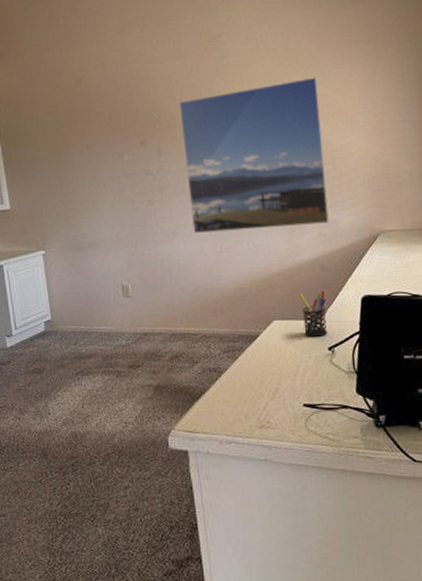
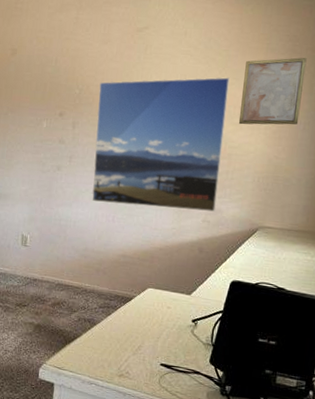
pen holder: present [299,291,328,337] -> none [173,269,199,309]
wall art: none [330,45,398,125] -> present [238,58,307,125]

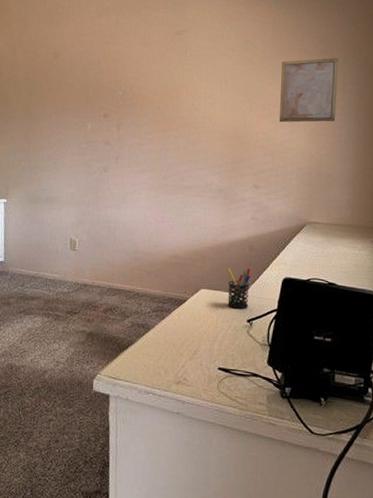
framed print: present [92,77,230,212] -> none [140,77,268,209]
pen holder: none [173,269,199,309] -> present [227,268,250,309]

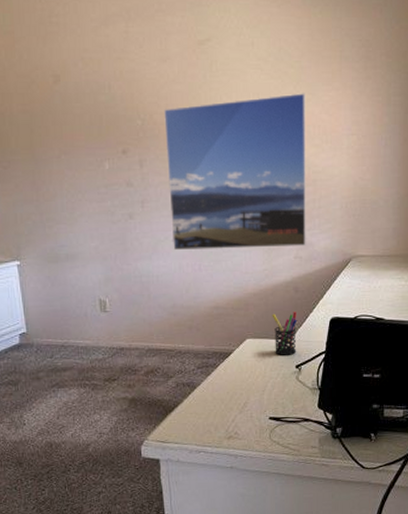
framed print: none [140,77,268,209] -> present [164,93,306,250]
wall art: present [279,58,339,123] -> none [319,65,382,146]

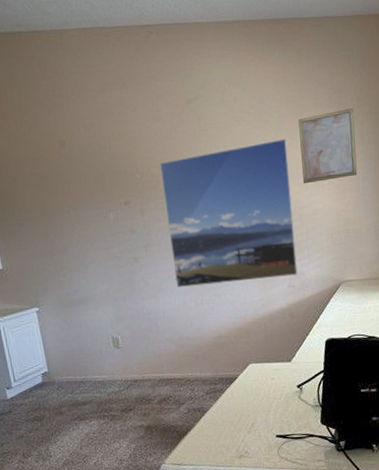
pen holder: present [272,312,297,355] -> none [271,336,297,377]
wall art: none [319,65,382,146] -> present [298,108,358,184]

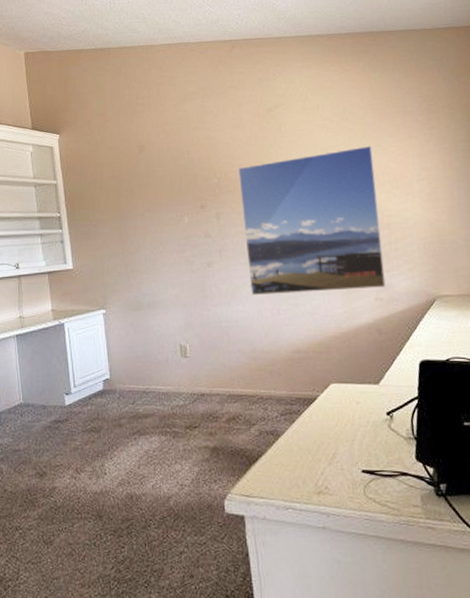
wall art: present [298,108,358,184] -> none [385,116,452,192]

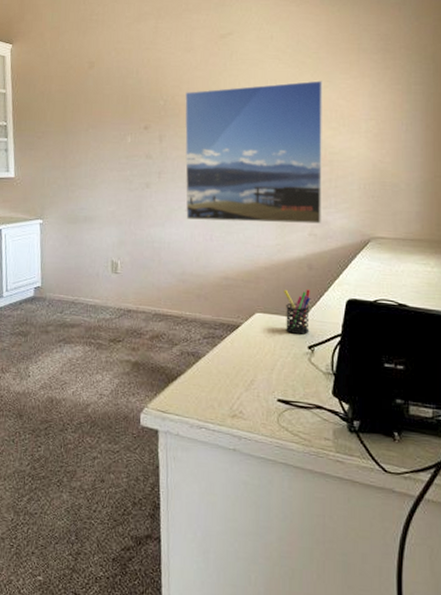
pen holder: none [356,354,386,401] -> present [284,289,310,335]

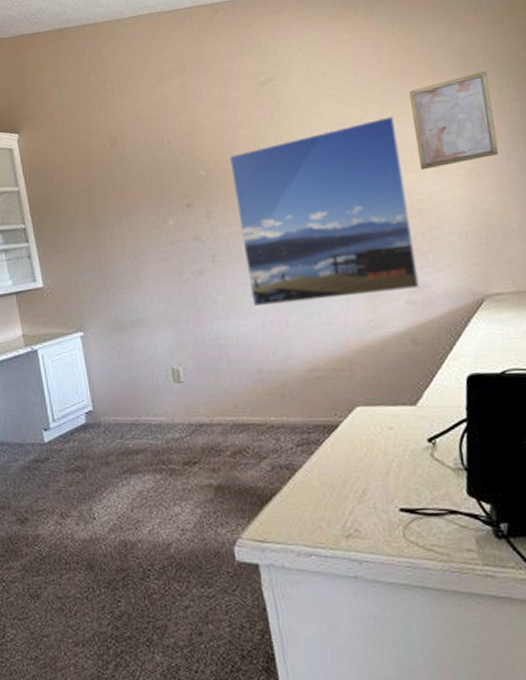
pen holder: present [284,289,310,335] -> none [386,369,426,426]
wall art: none [336,56,401,129] -> present [409,71,499,171]

